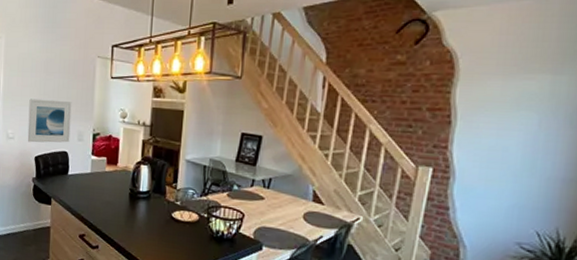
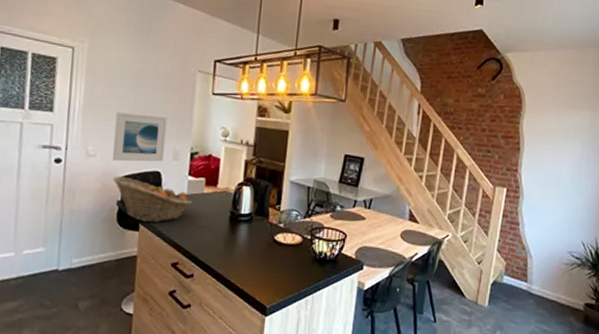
fruit basket: none [28,156,95,198] -> present [112,176,192,223]

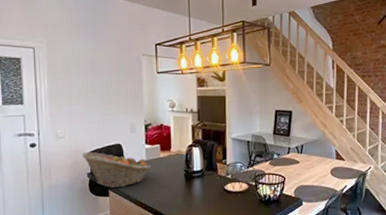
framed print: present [112,112,168,162] -> none [77,97,123,140]

